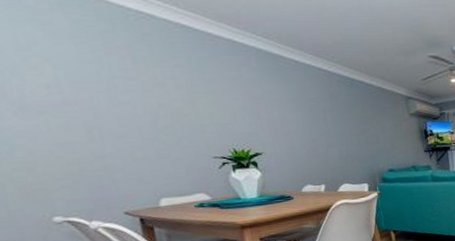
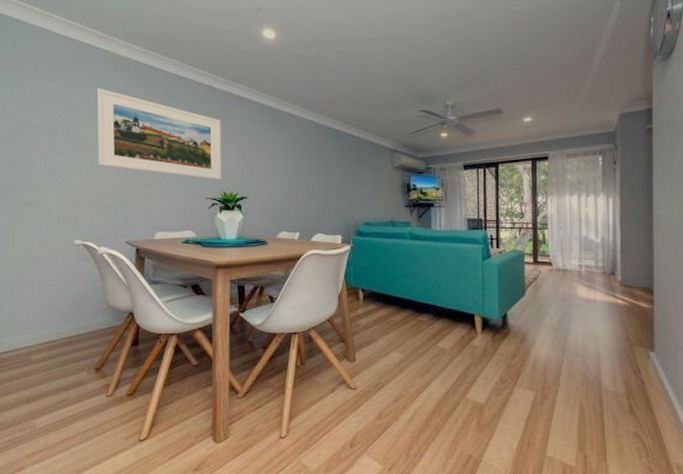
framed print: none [27,27,227,137] -> present [97,88,221,180]

